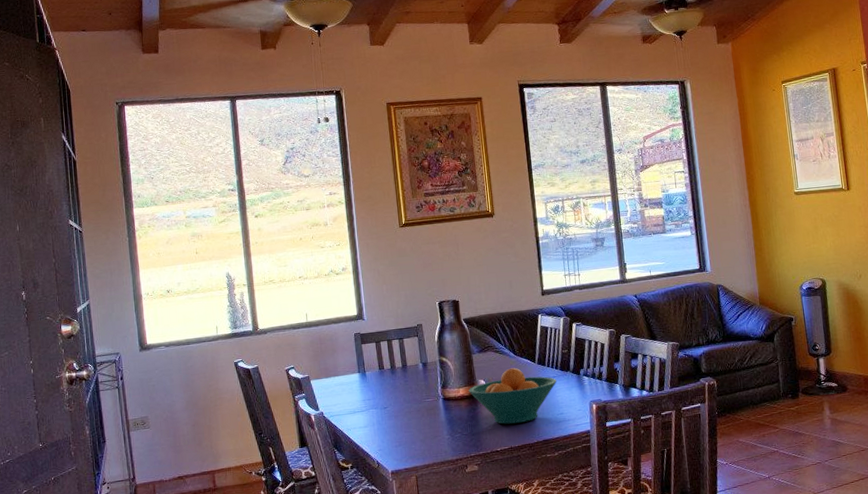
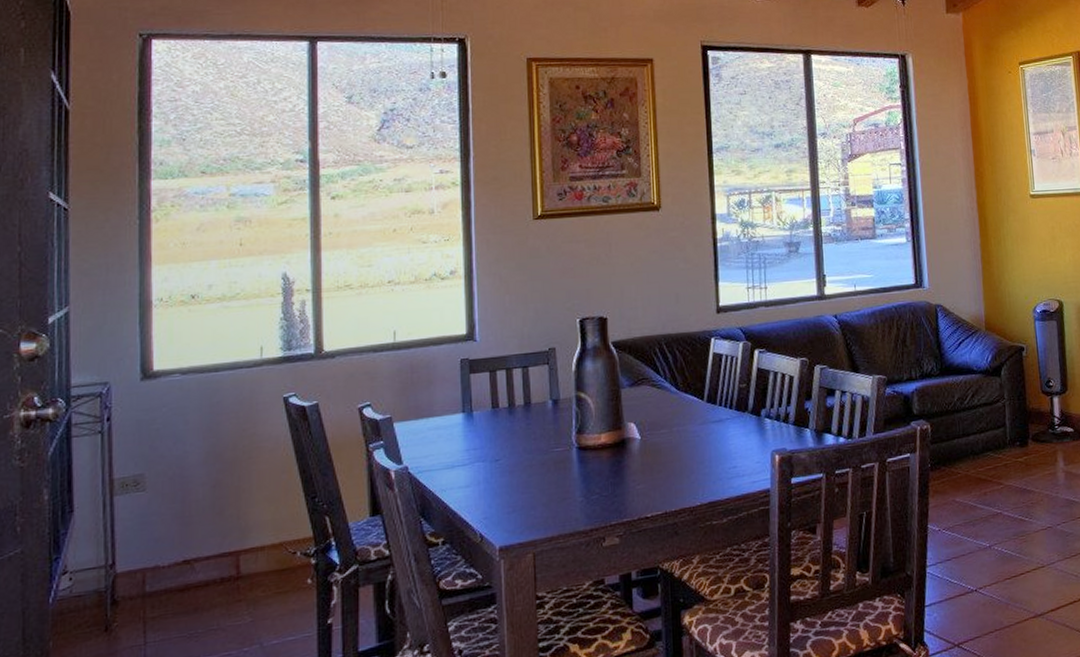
fruit bowl: present [468,367,557,425] -> none [613,406,731,482]

